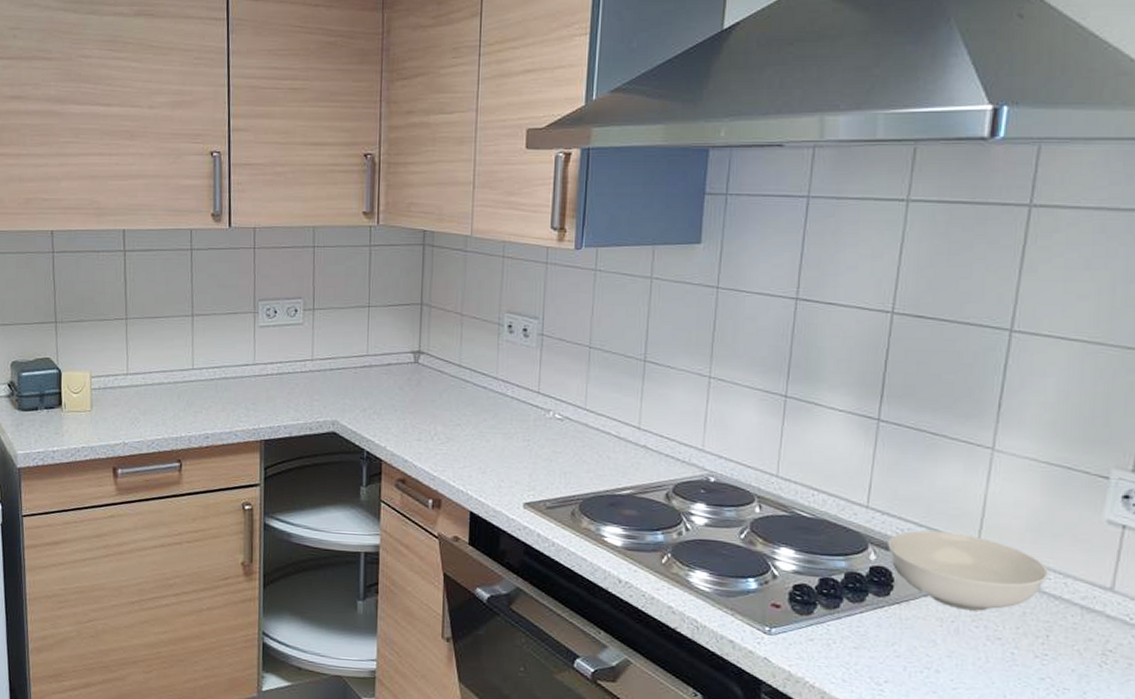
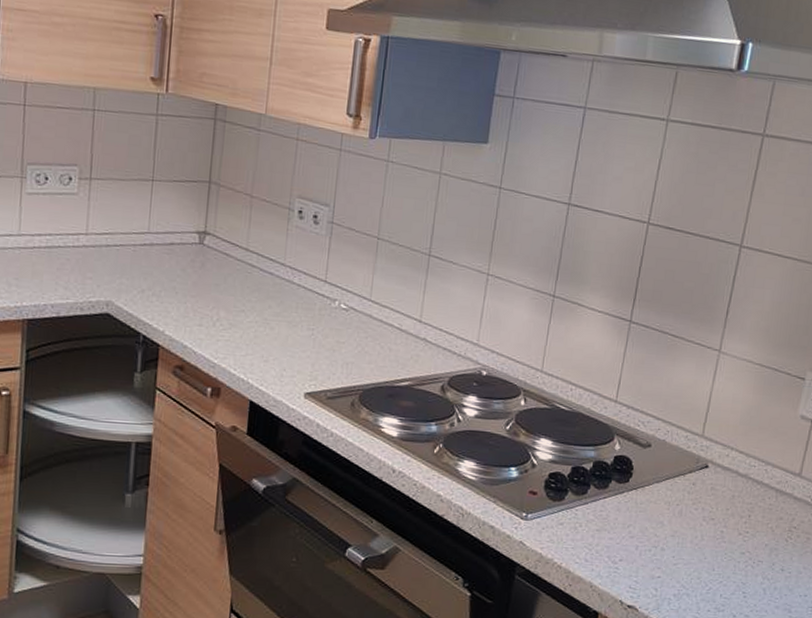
bowl: present [888,530,1050,611] -> none [630,423,755,495]

